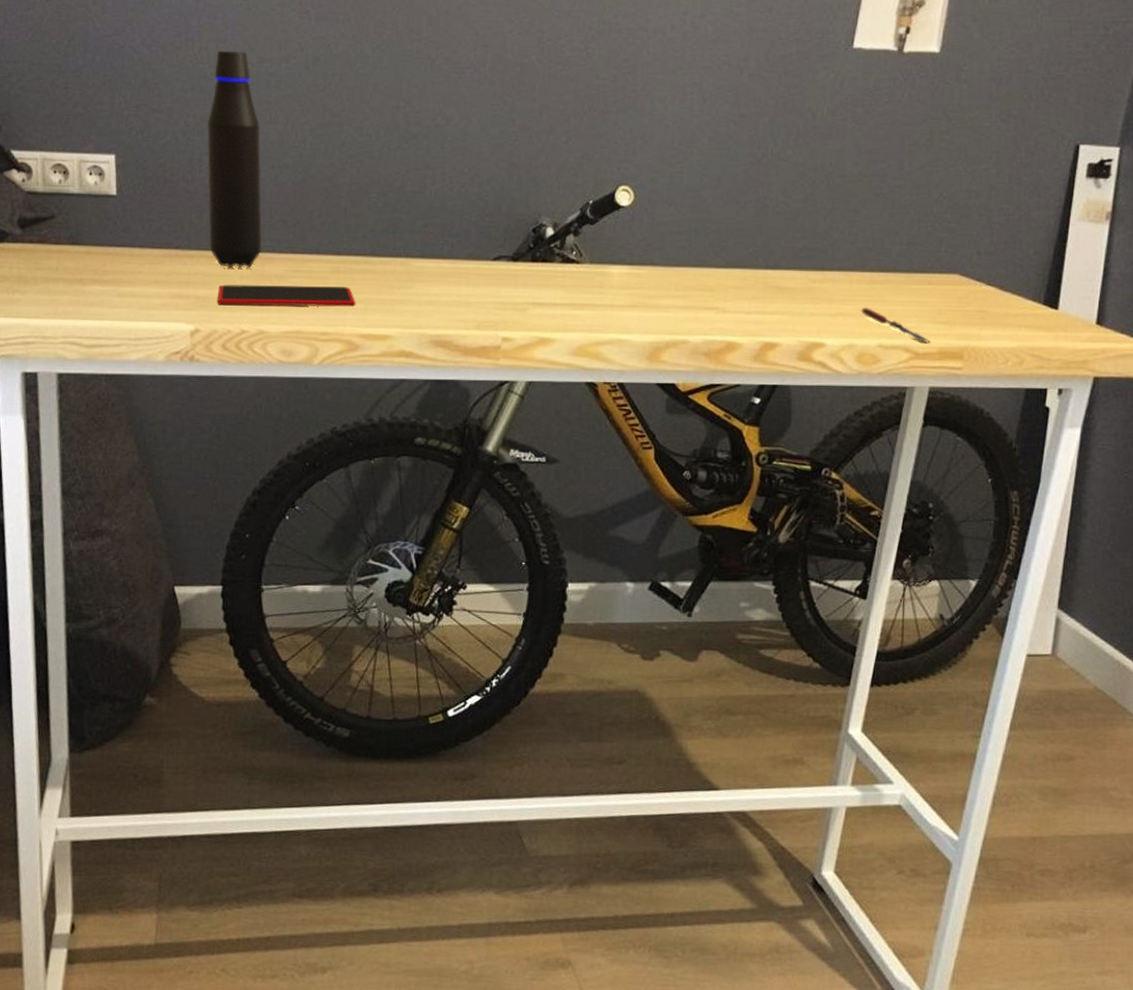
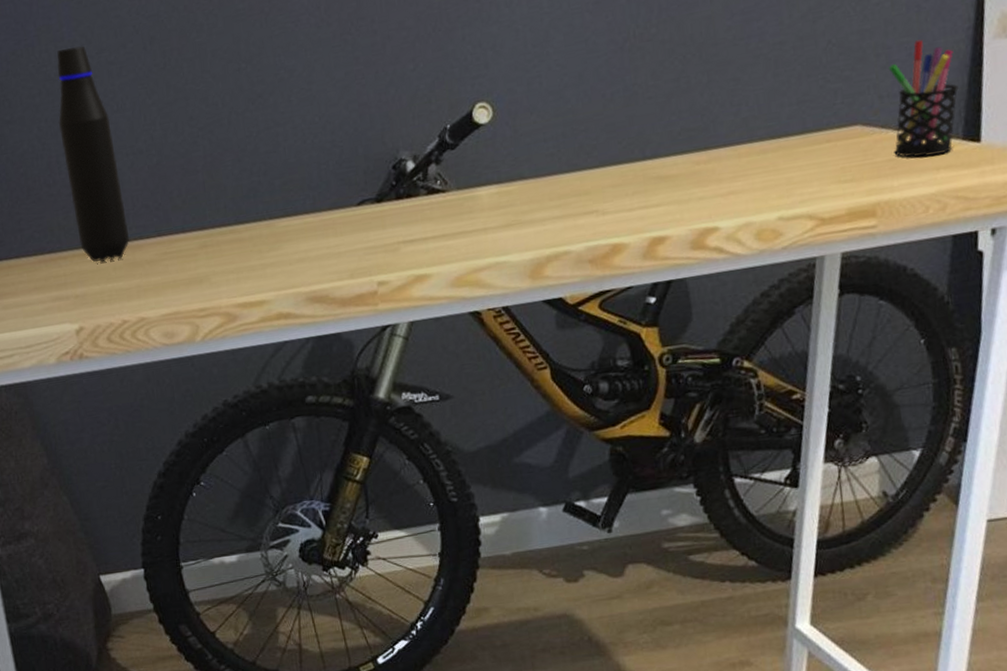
smartphone: present [217,285,356,307] -> none [95,259,228,300]
pen: present [860,308,931,343] -> none [754,180,837,207]
pen holder: none [985,209,1045,314] -> present [888,39,959,157]

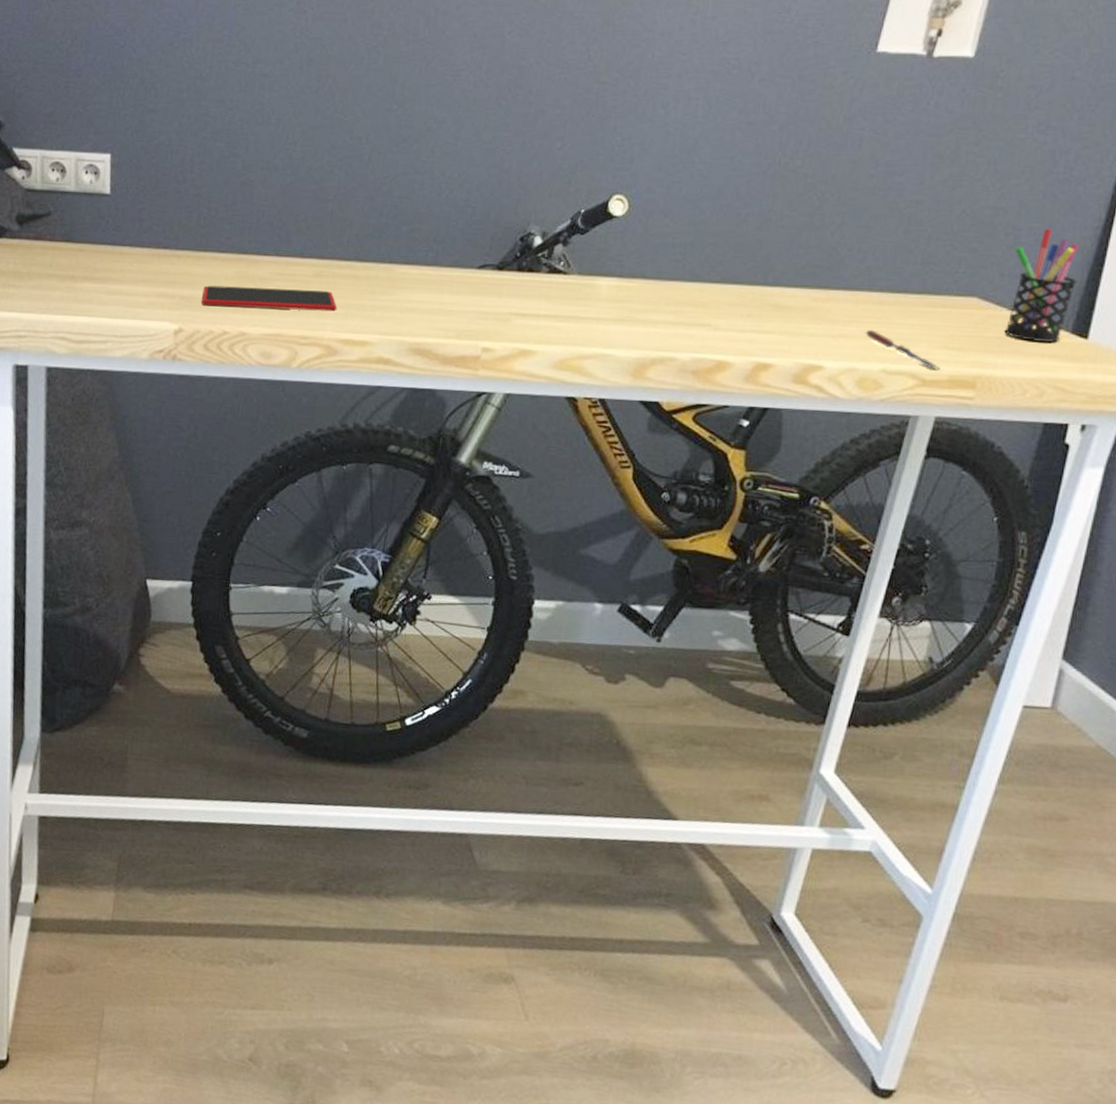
water bottle: present [57,46,130,263] -> none [197,50,253,270]
smartphone: none [95,259,228,300] -> present [201,285,338,312]
pen: none [754,180,837,207] -> present [865,330,940,370]

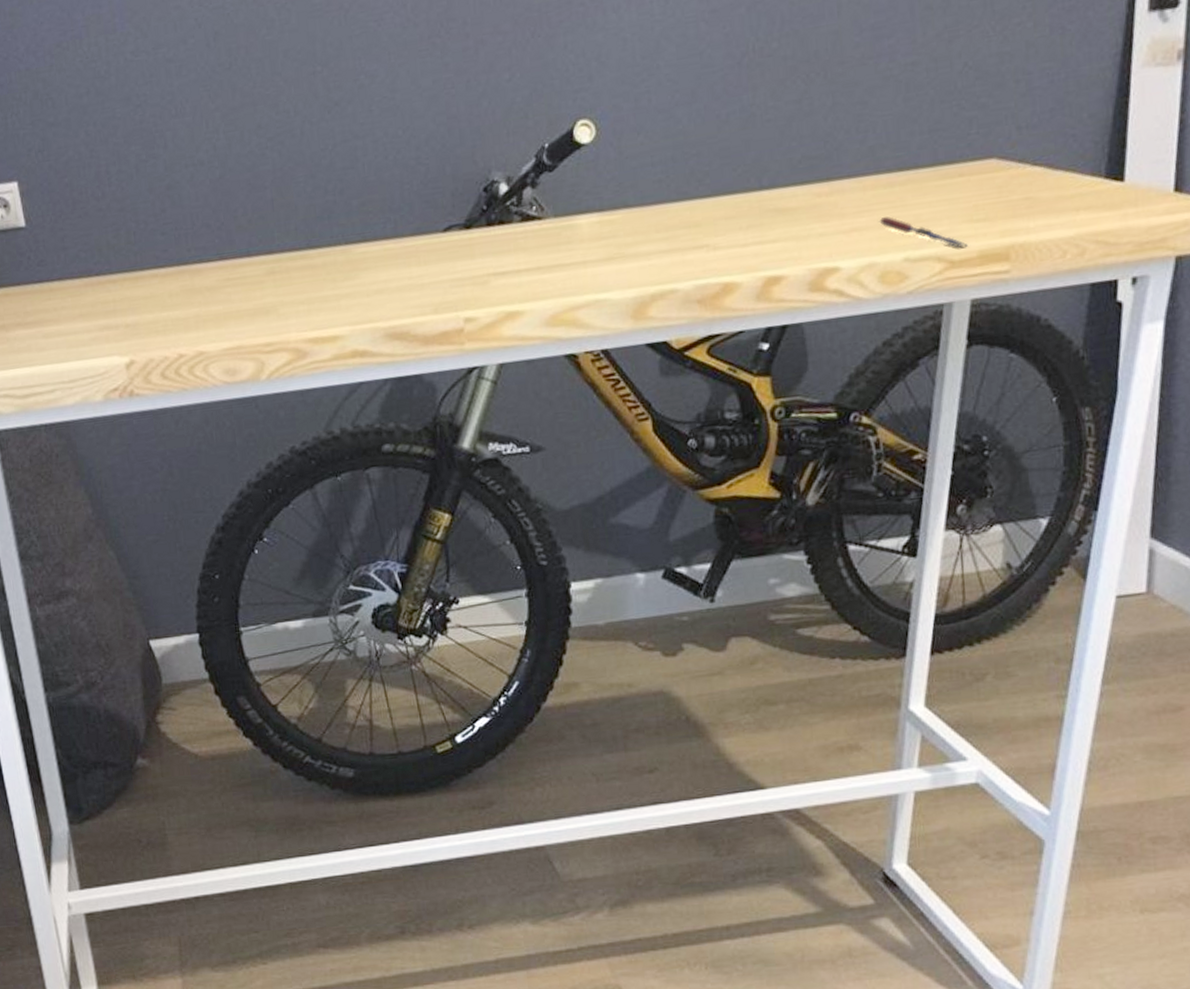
smartphone: present [201,285,338,312] -> none [148,288,298,331]
pen holder: present [1004,228,1079,342] -> none [1028,65,1103,196]

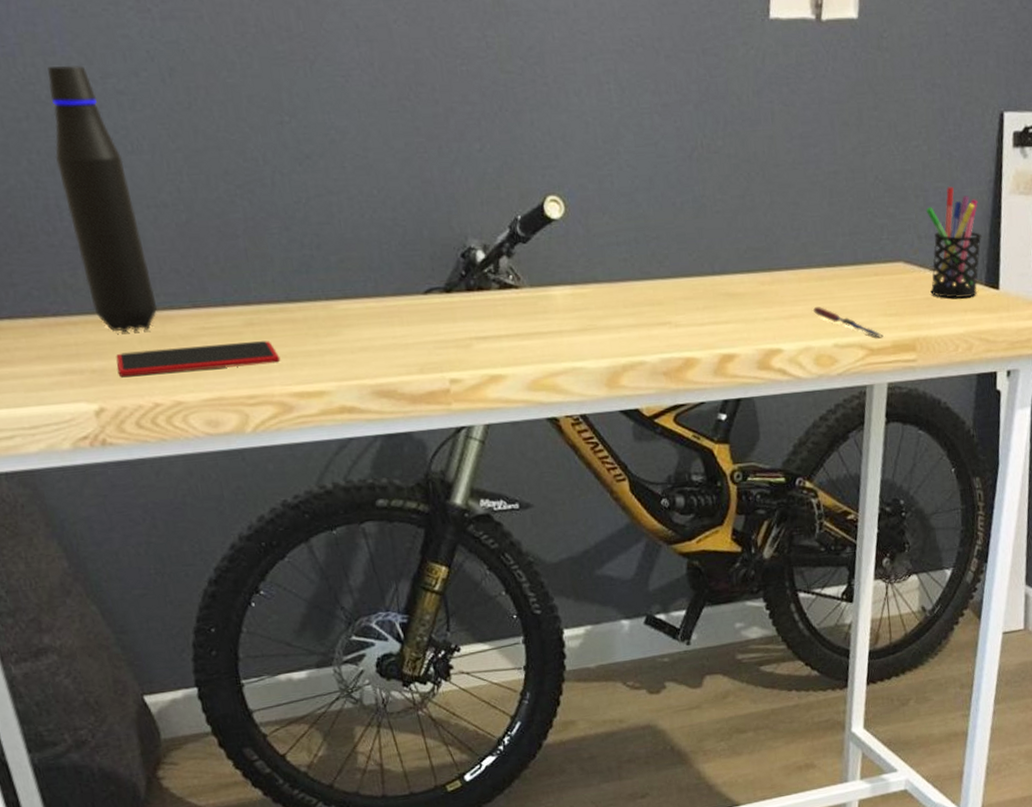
water bottle: none [108,39,188,288] -> present [47,65,158,333]
smartphone: none [148,288,298,331] -> present [116,341,281,378]
pen holder: none [1028,65,1103,196] -> present [925,186,982,298]

